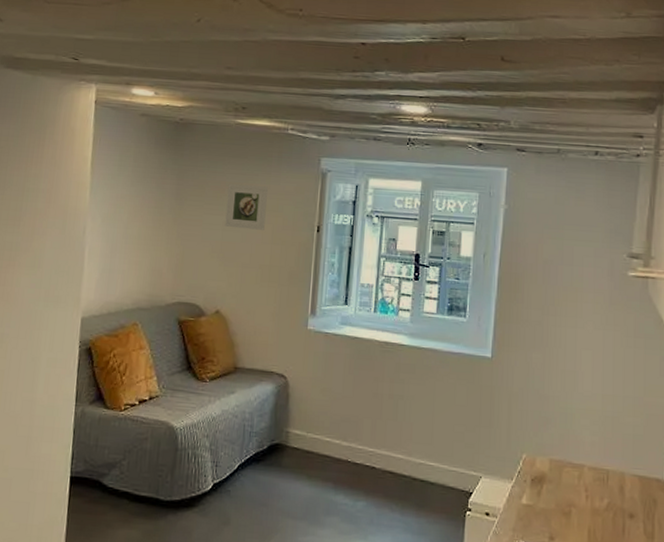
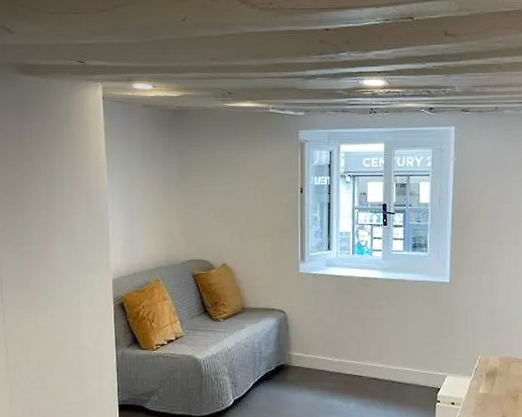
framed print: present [225,183,268,230] -> none [223,158,257,195]

